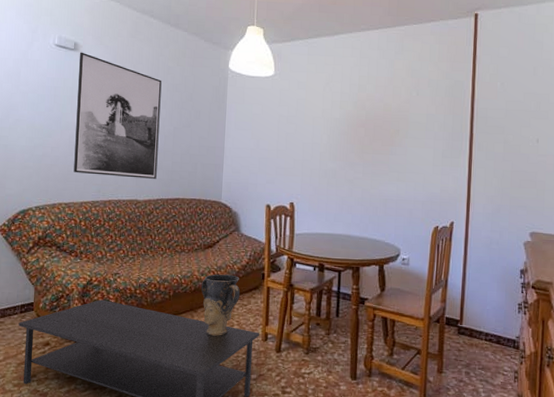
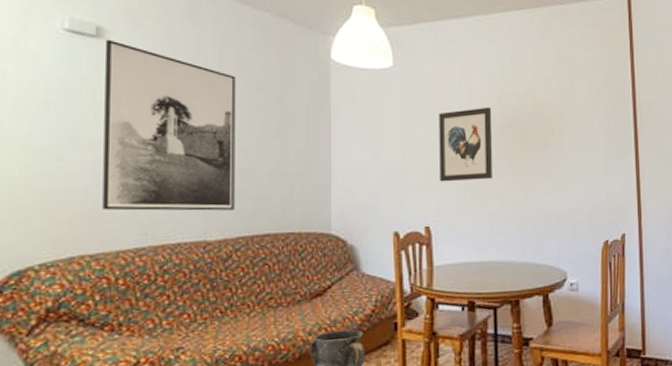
wall art: none [304,109,349,169] -> present [439,107,493,182]

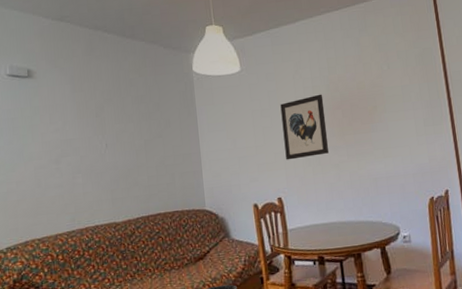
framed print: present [102,39,236,211] -> none [35,78,134,205]

